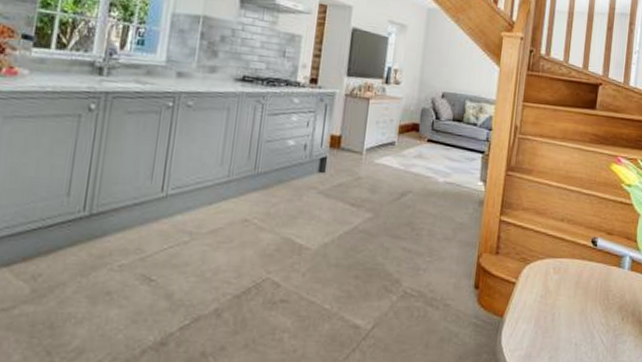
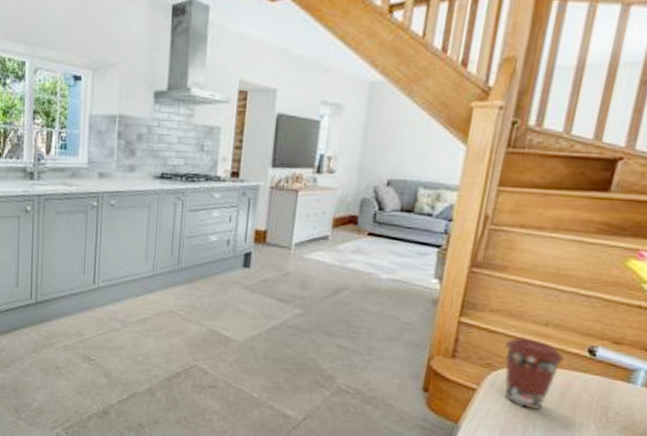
coffee cup: none [535,232,576,298] -> present [504,337,565,411]

